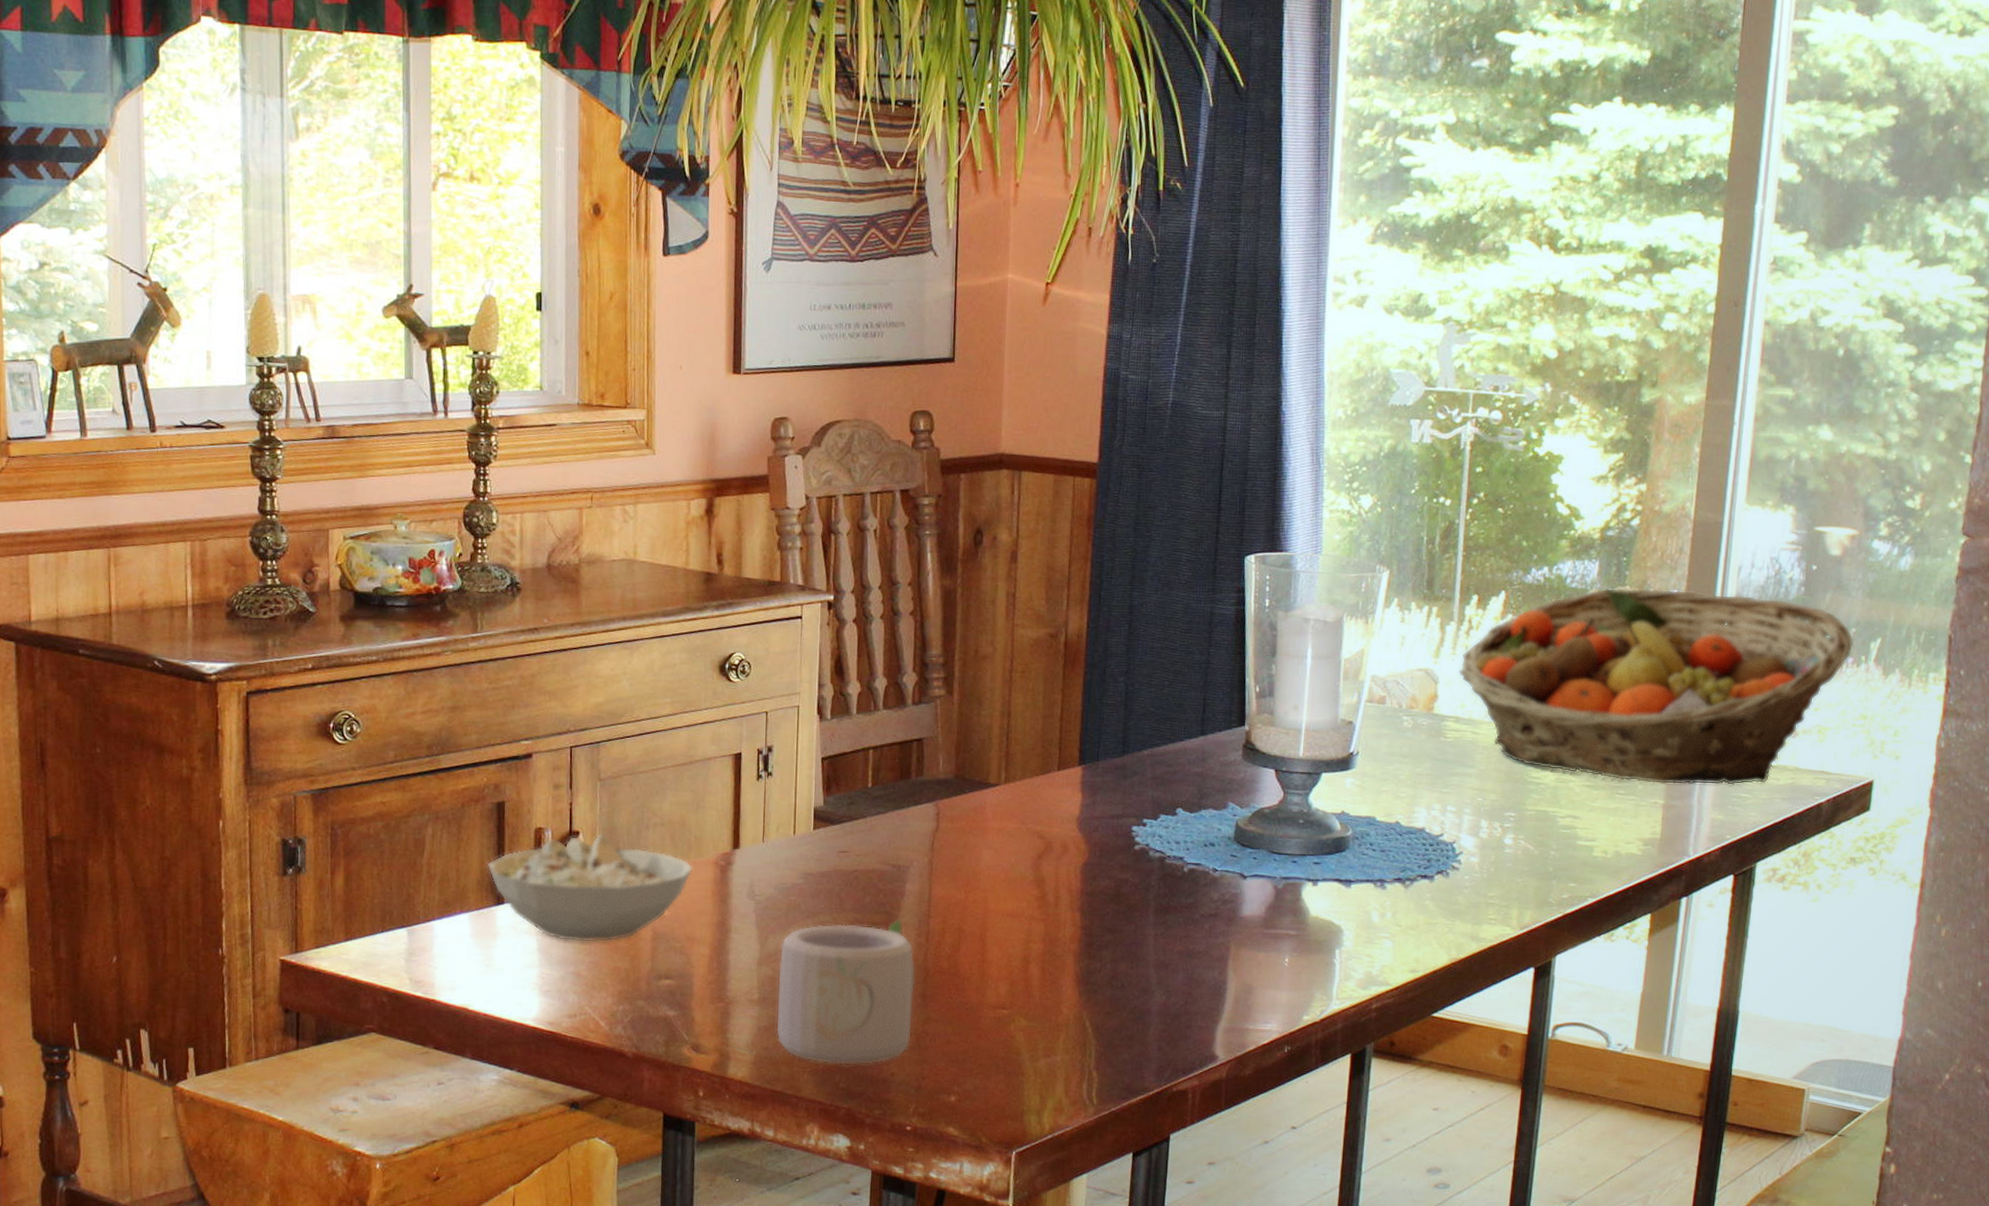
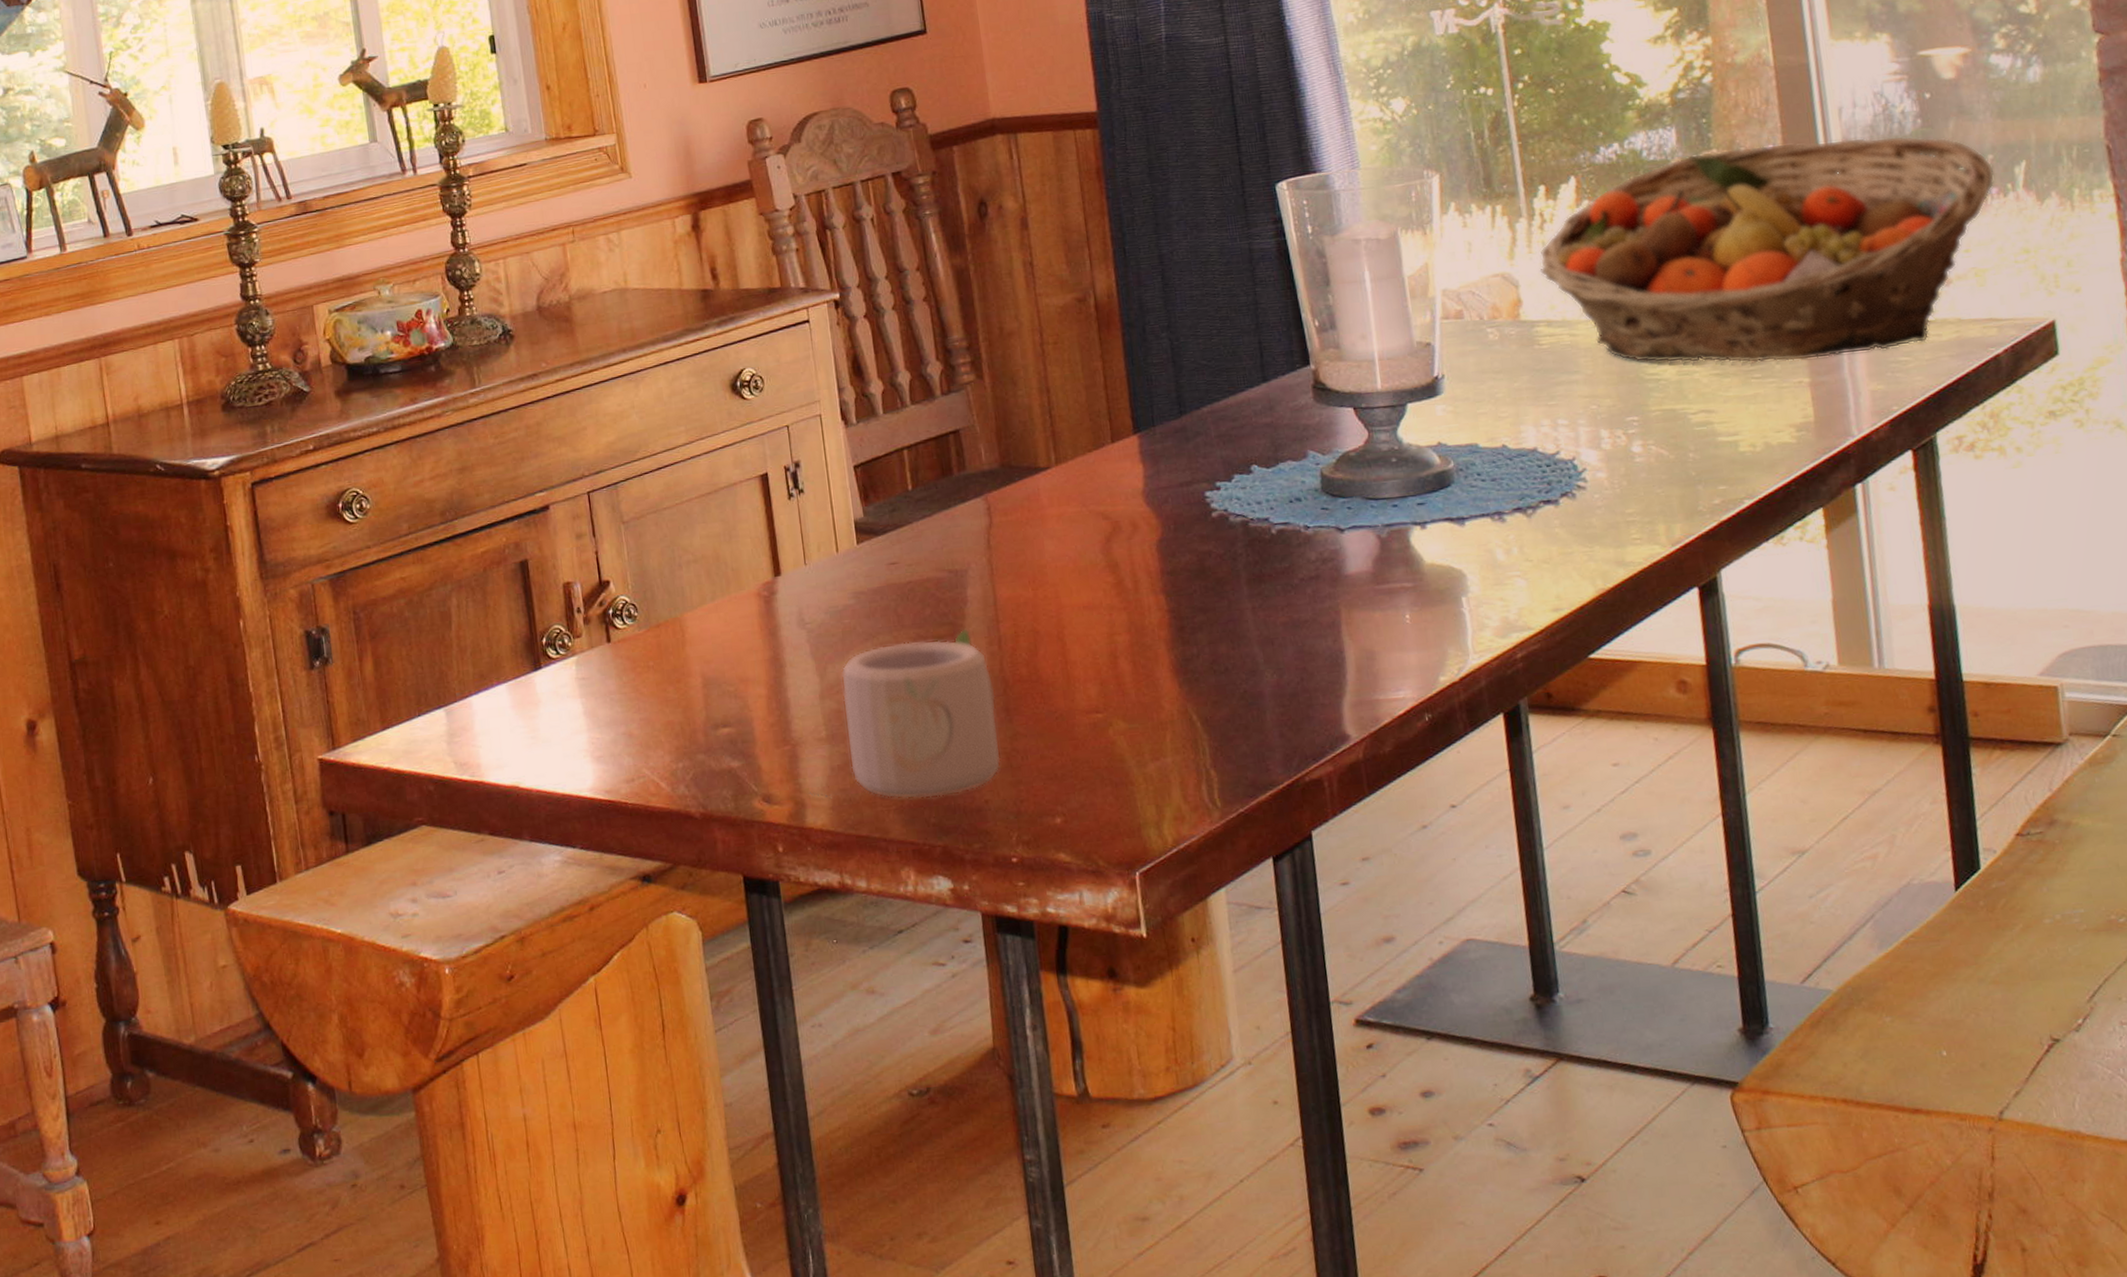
bowl: present [487,833,693,943] -> none [518,579,735,701]

